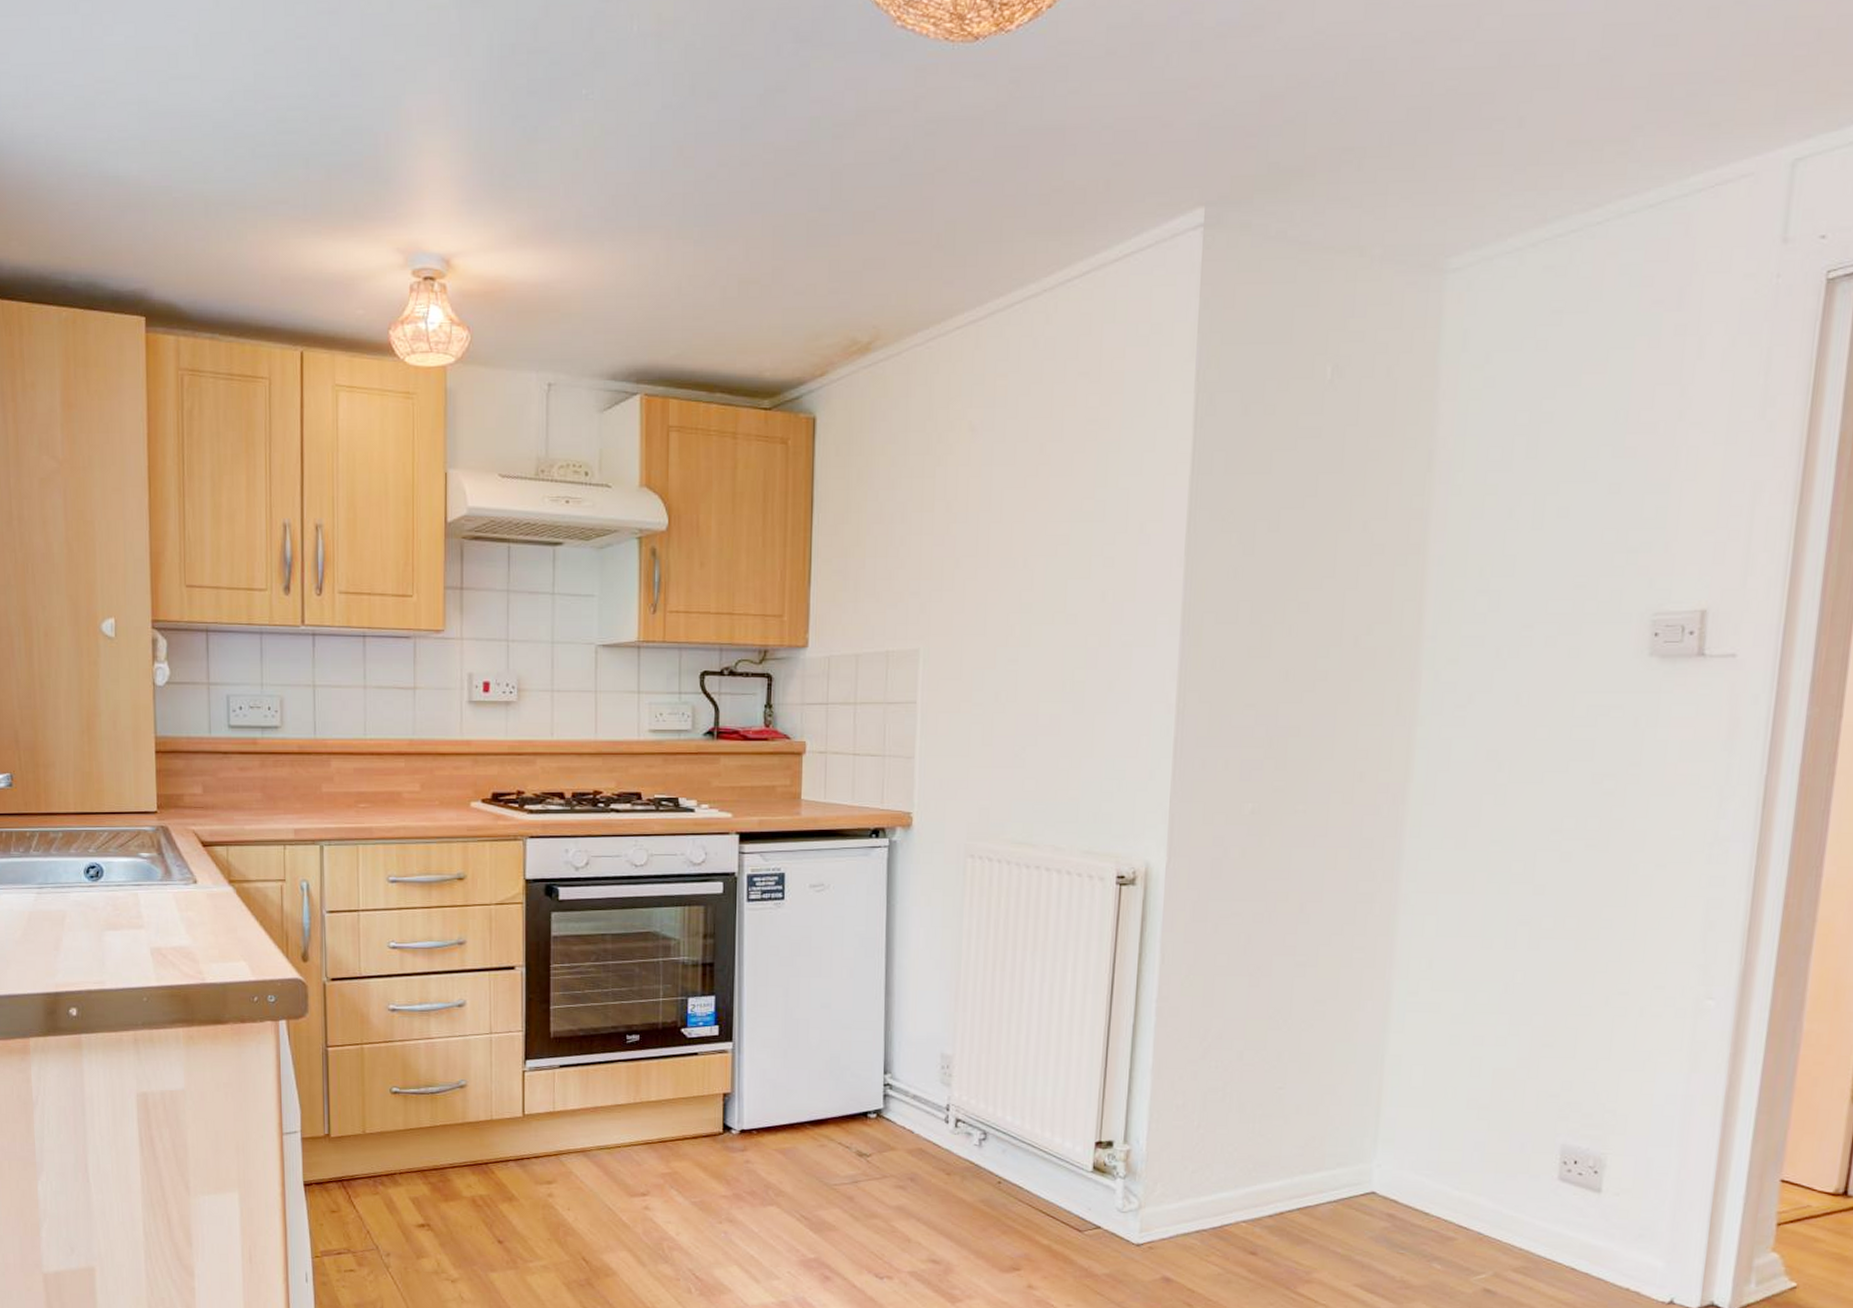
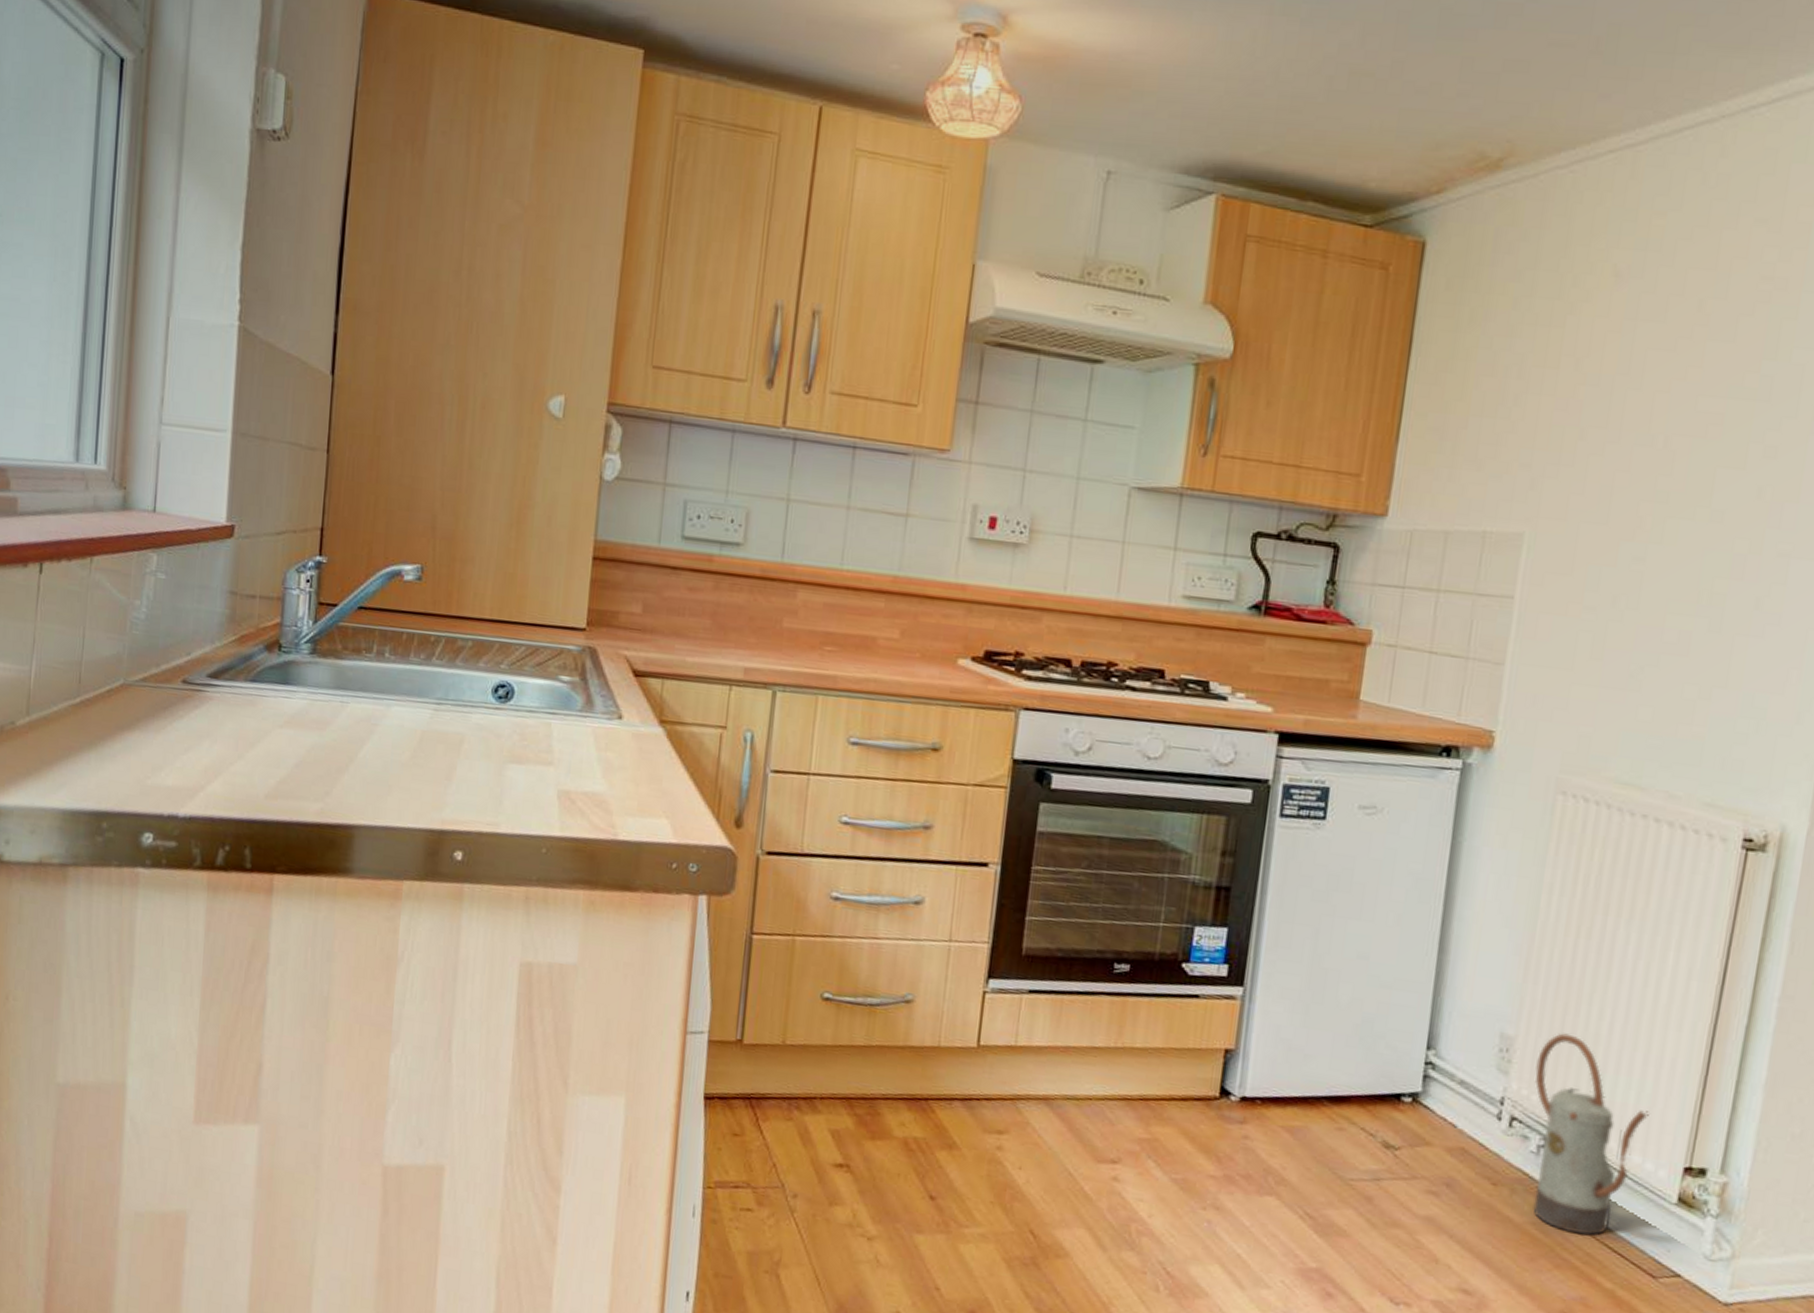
watering can: none [971,1048,1064,1205] -> present [1533,1033,1649,1236]

